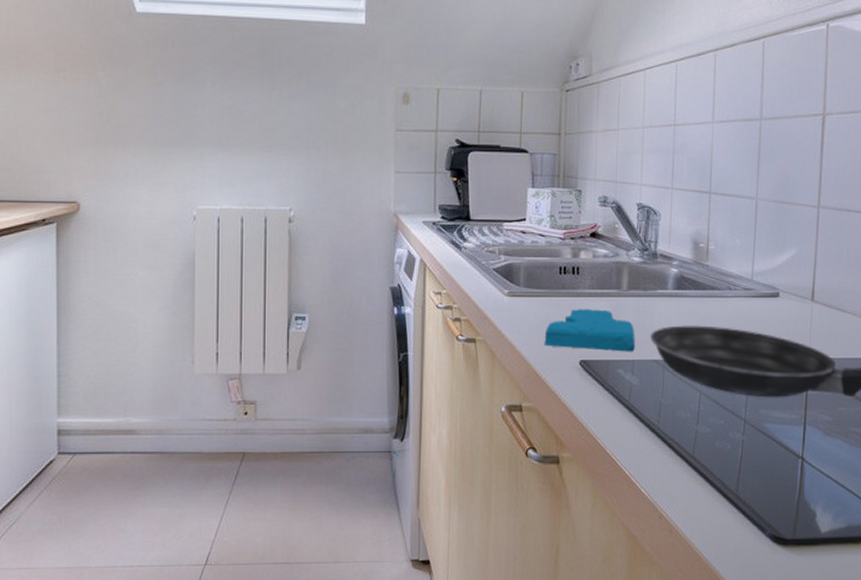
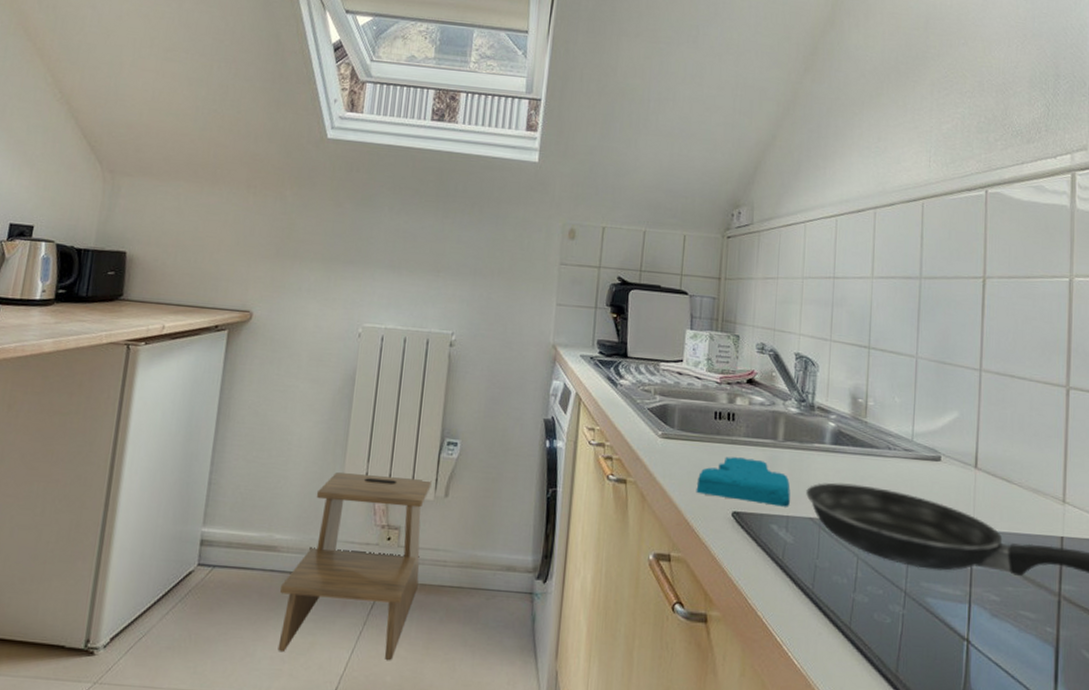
step stool: none [144,355,283,525] -> present [277,472,432,660]

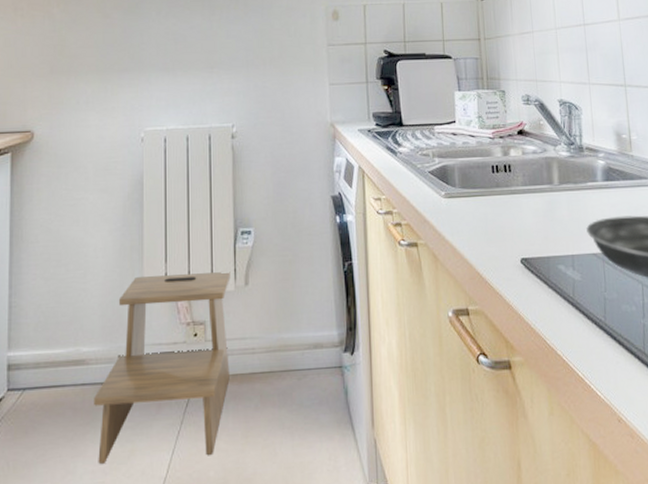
sponge: present [696,456,791,507] -> none [484,205,573,248]

